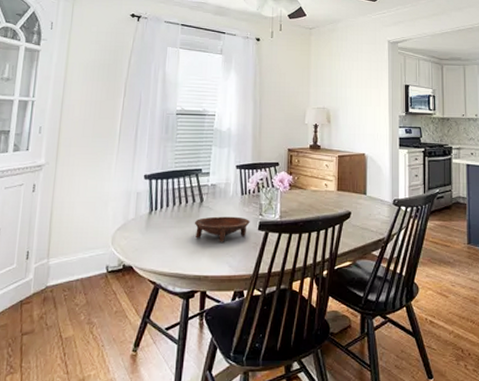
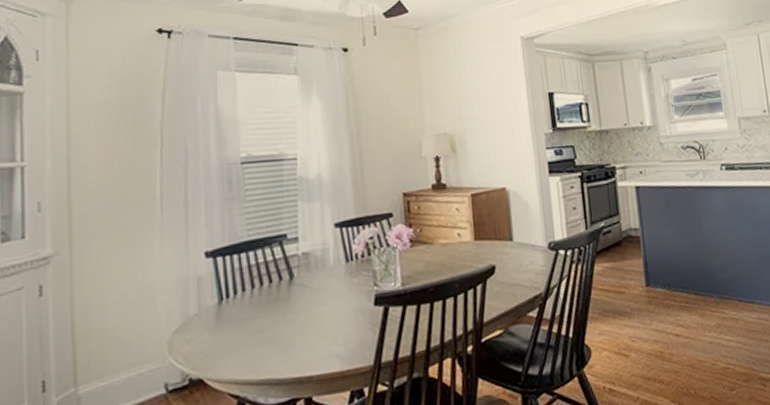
bowl: present [194,216,250,242] -> none [284,291,362,329]

